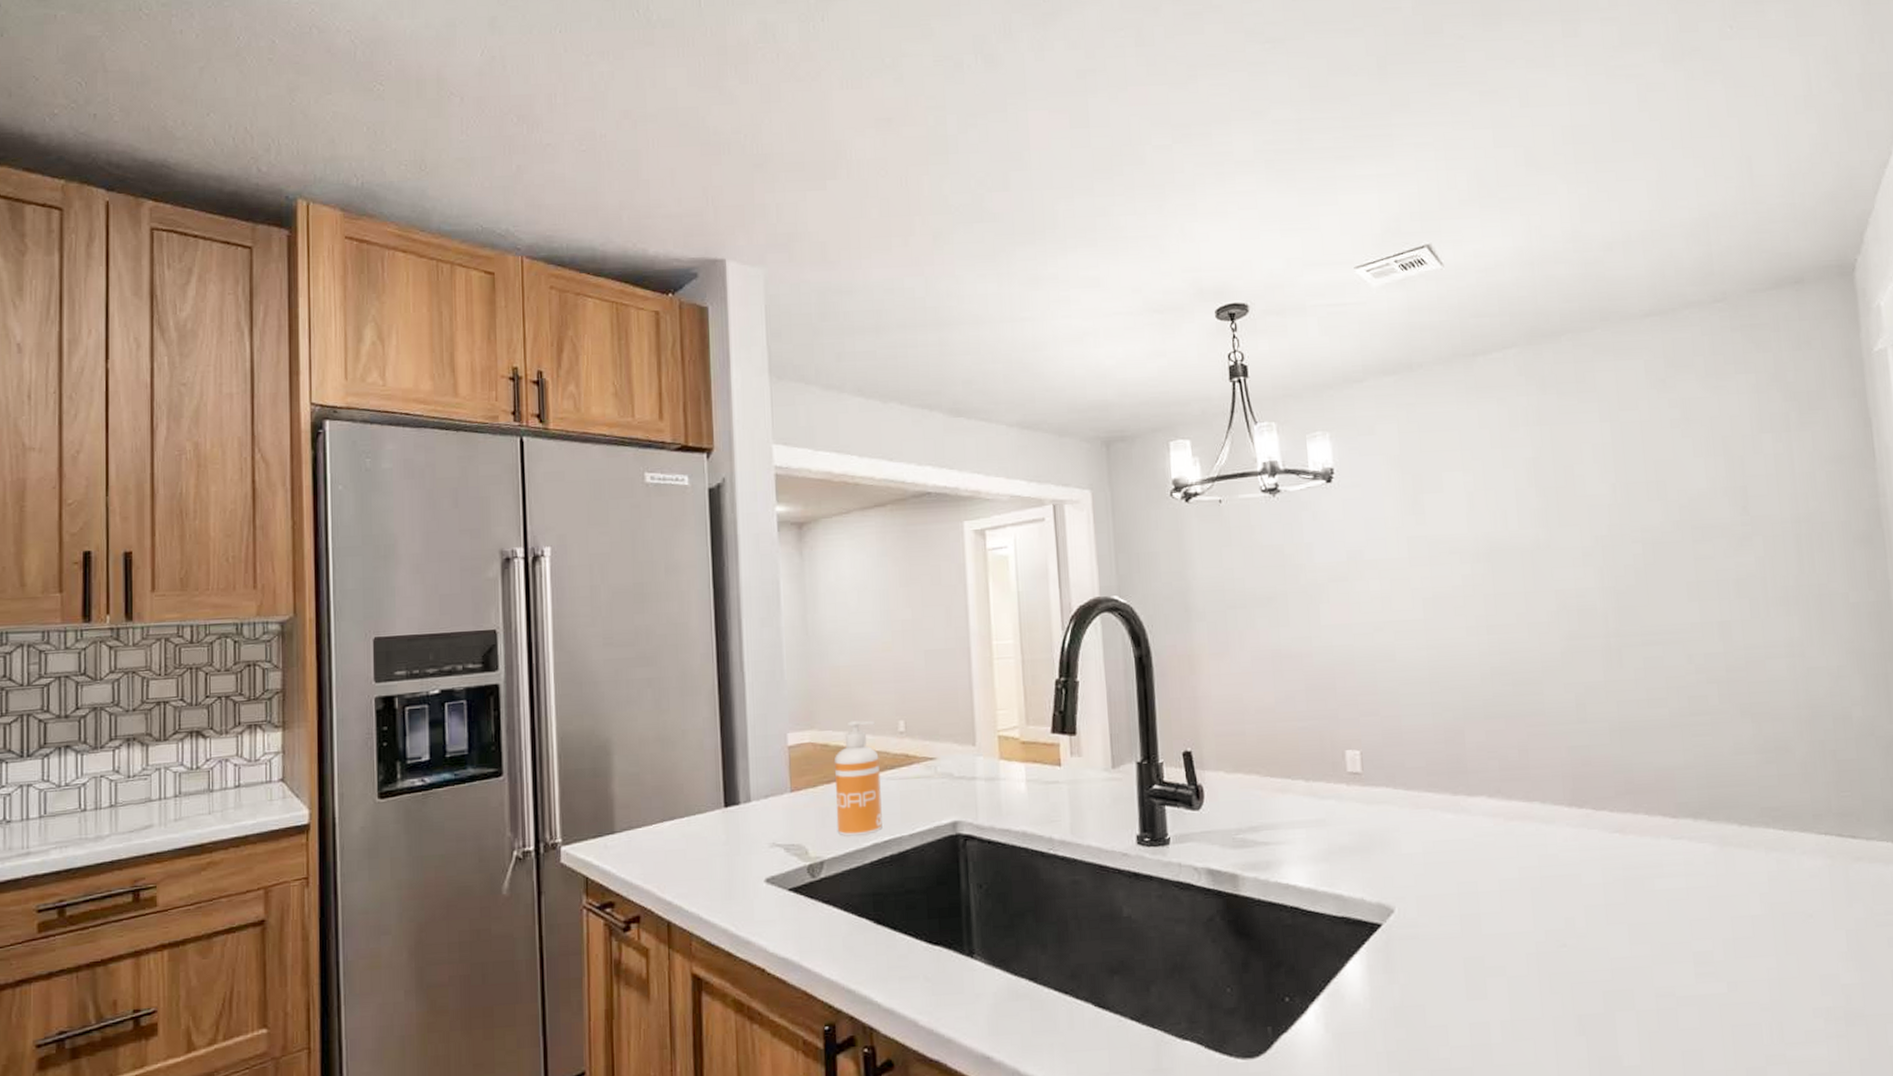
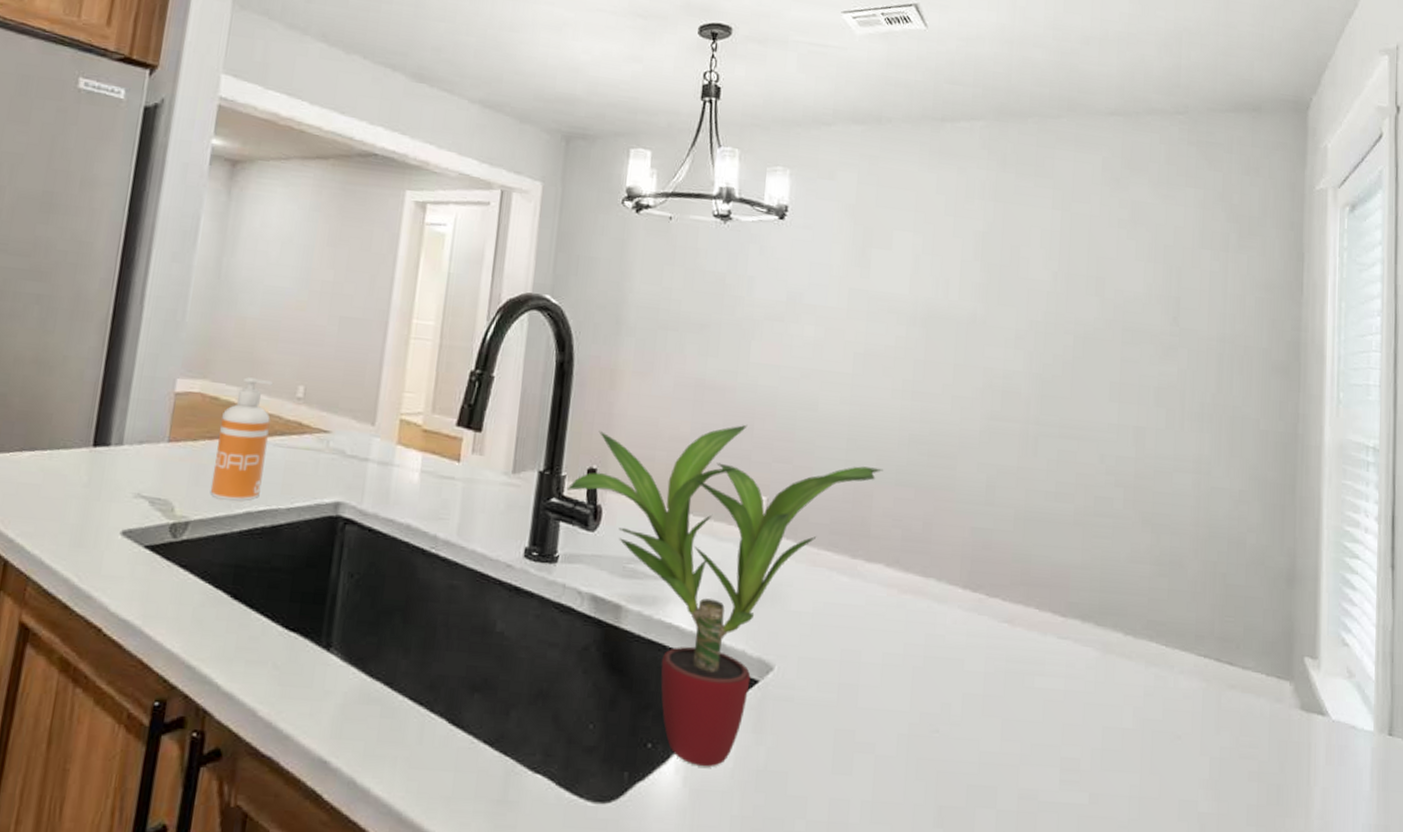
potted plant: none [1166,685,1470,1012] -> present [566,424,883,767]

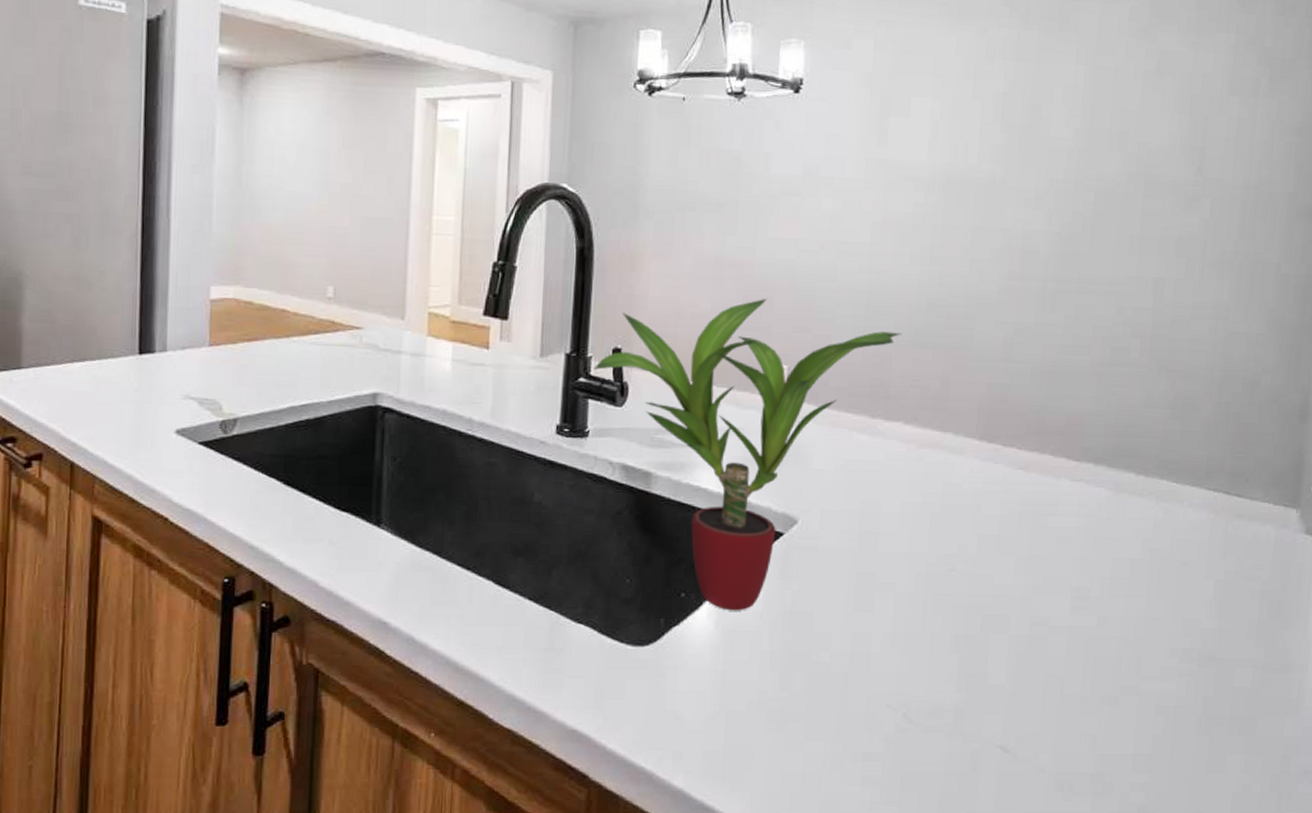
soap dispenser: present [210,377,274,502] -> none [254,281,304,398]

